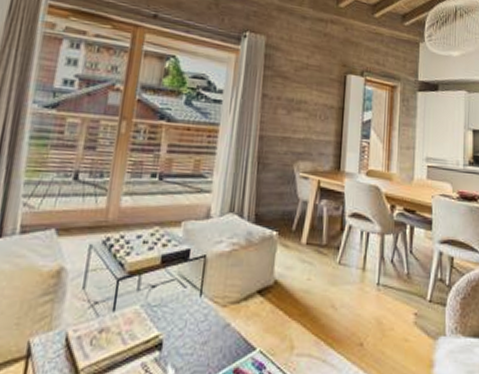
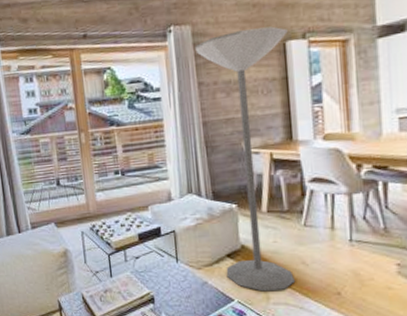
floor lamp: none [252,53,350,339] -> present [195,26,296,292]

